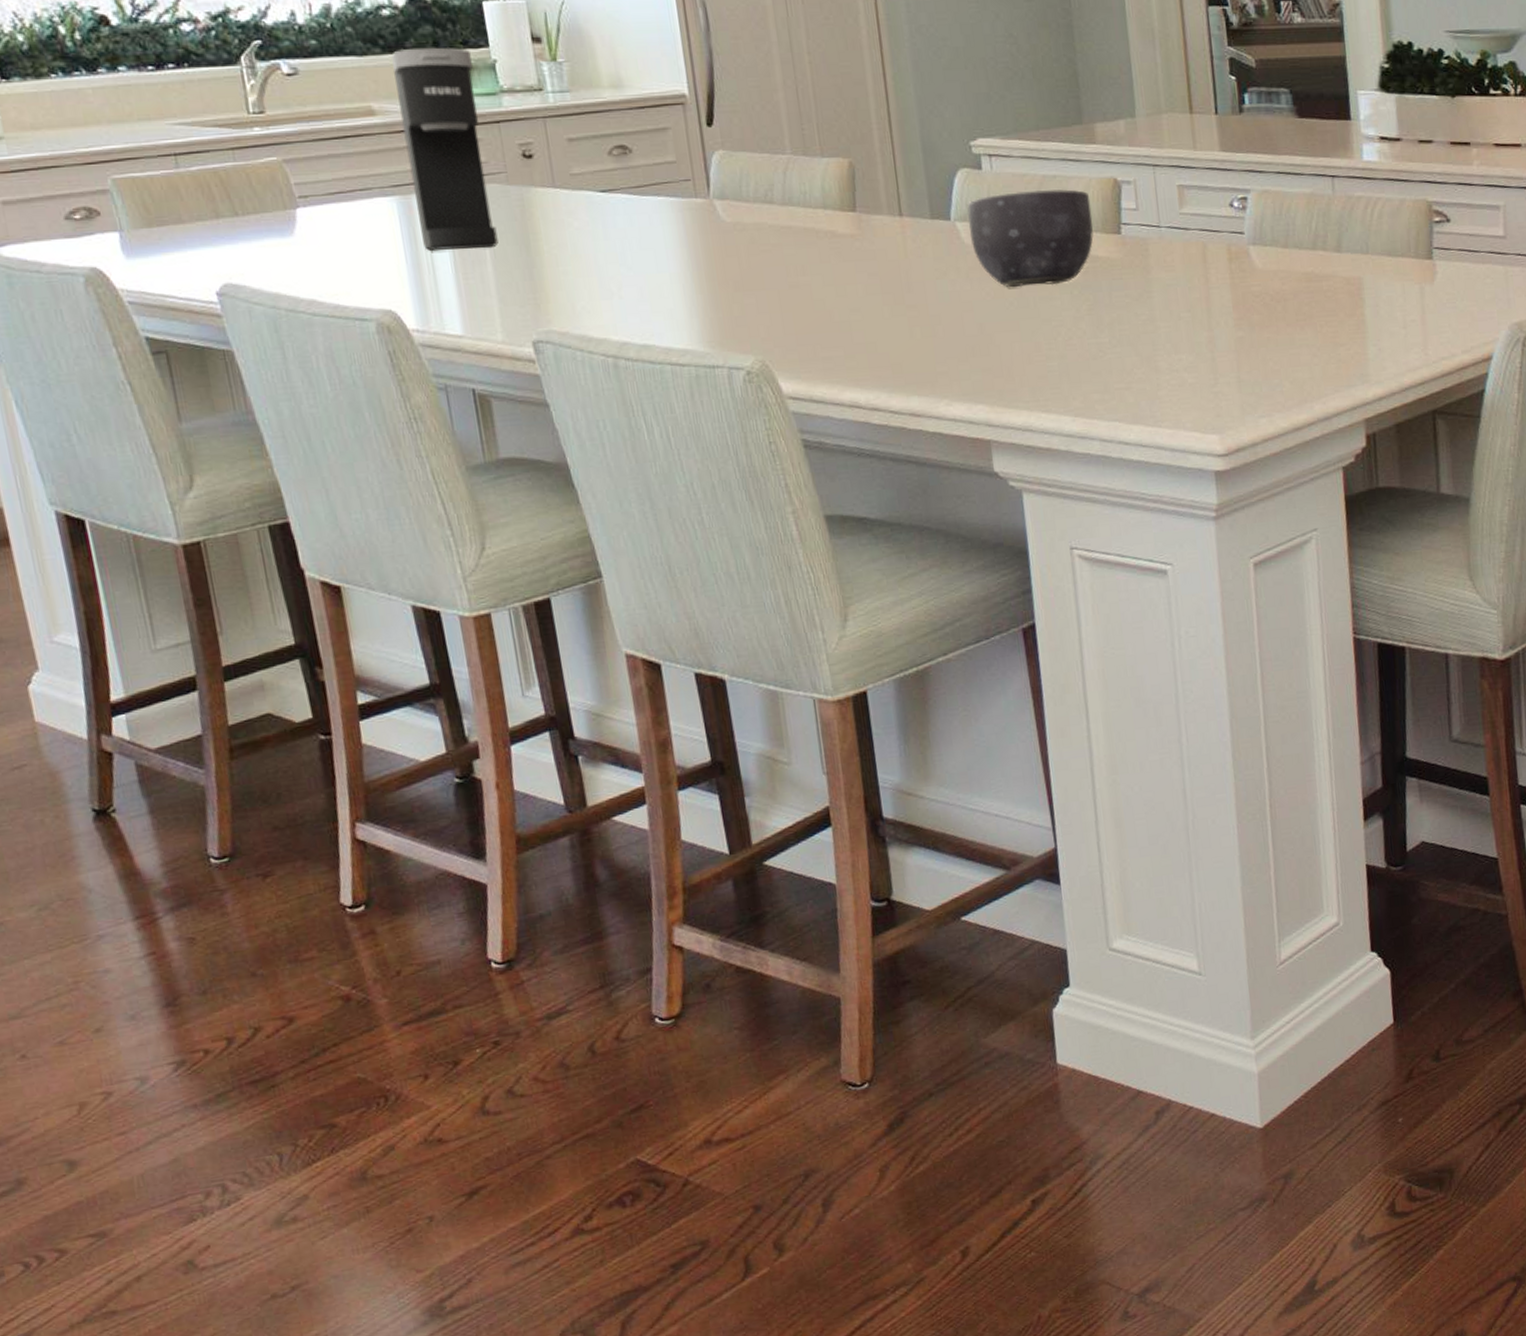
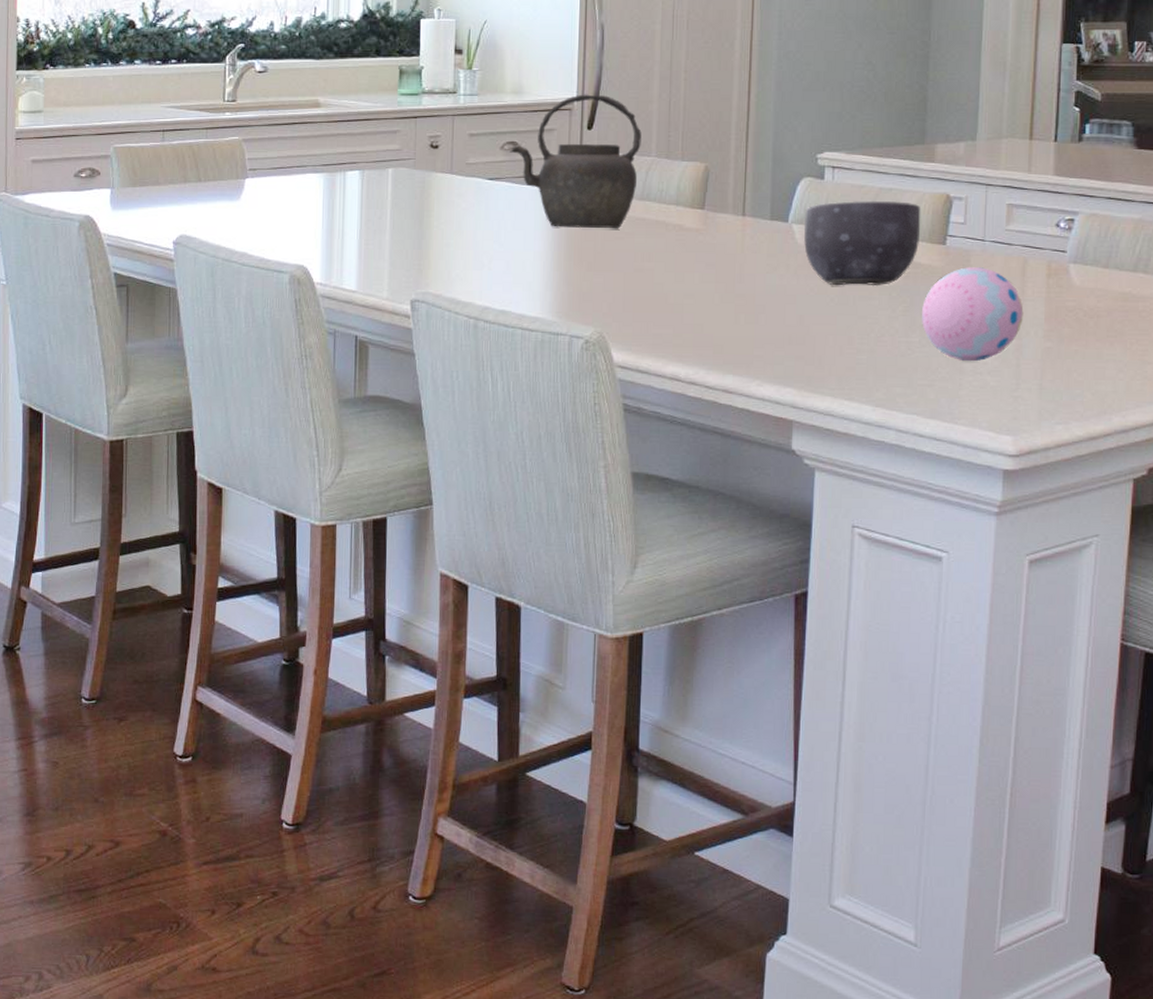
coffee maker: present [391,47,498,251] -> none [338,54,404,221]
kettle: none [620,84,775,243] -> present [510,94,642,229]
decorative egg: none [1106,256,1211,360] -> present [921,267,1024,362]

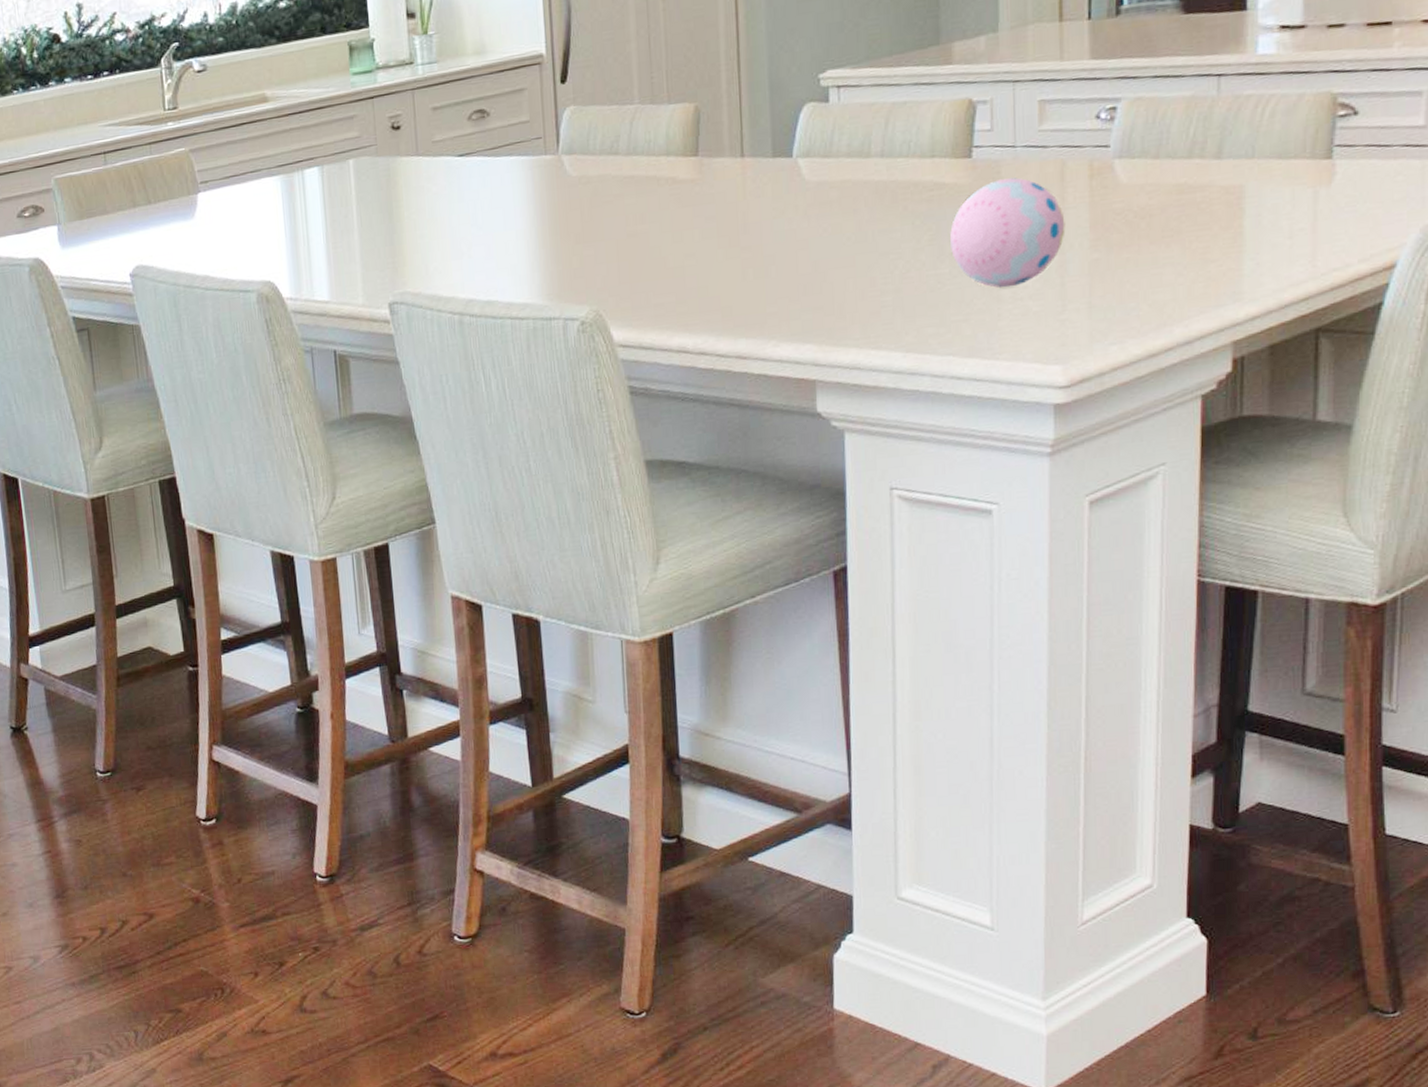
kettle: present [510,94,642,229] -> none [478,41,622,200]
bowl: present [804,201,921,285] -> none [811,114,943,222]

